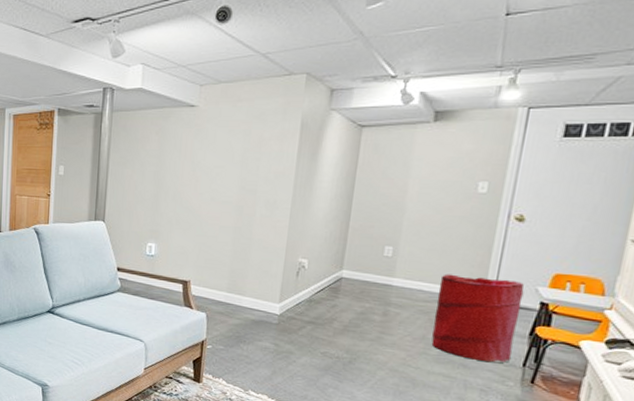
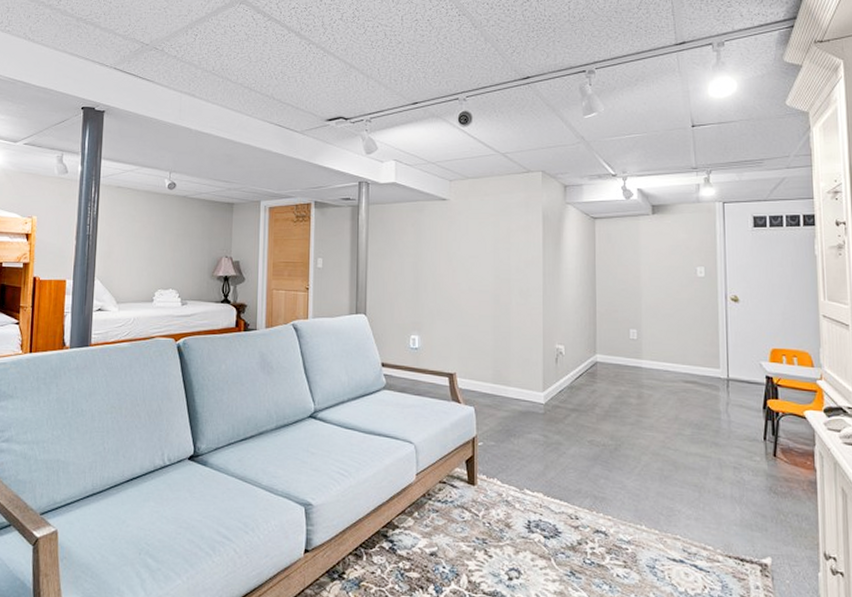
laundry hamper: present [431,274,524,364] -> none [681,353,752,439]

